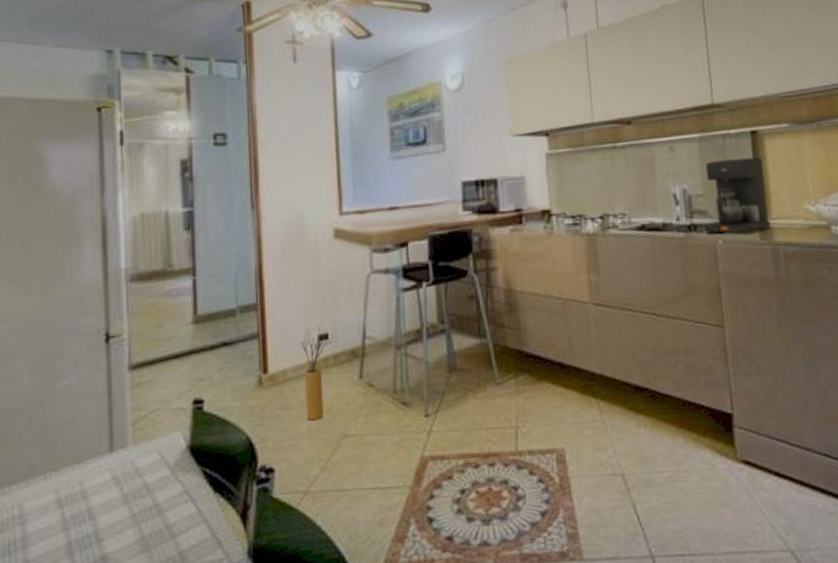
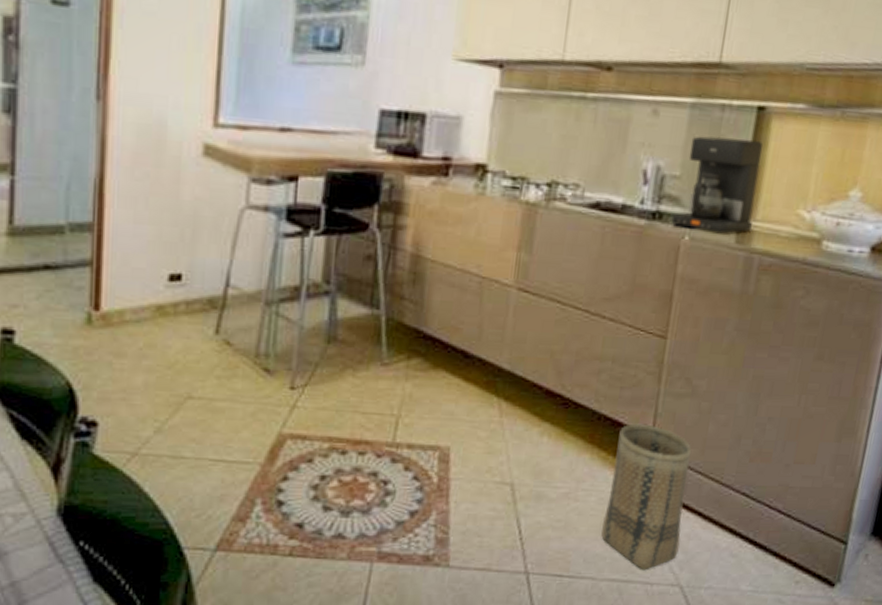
vase: present [301,325,328,421] -> none [144,262,181,375]
basket: none [704,403,781,539] -> present [601,423,692,569]

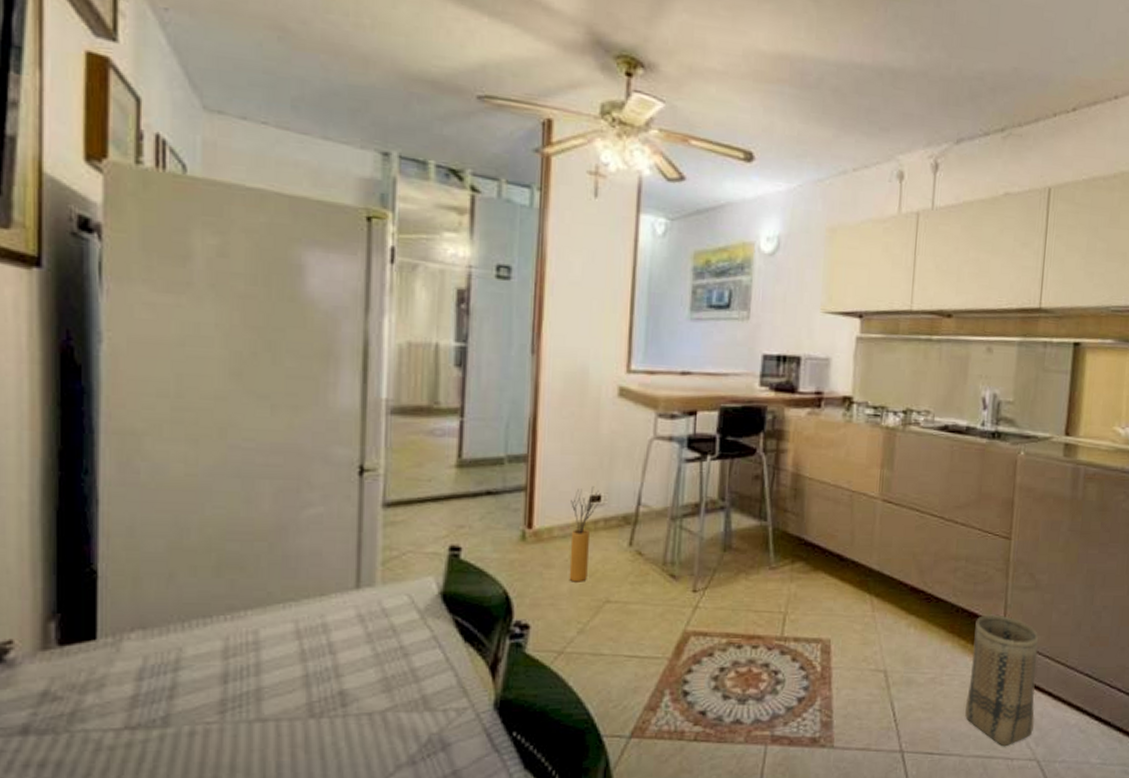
vase: none [144,262,181,375] -> present [569,486,600,582]
coffee maker: present [671,136,764,234] -> none [1008,368,1081,449]

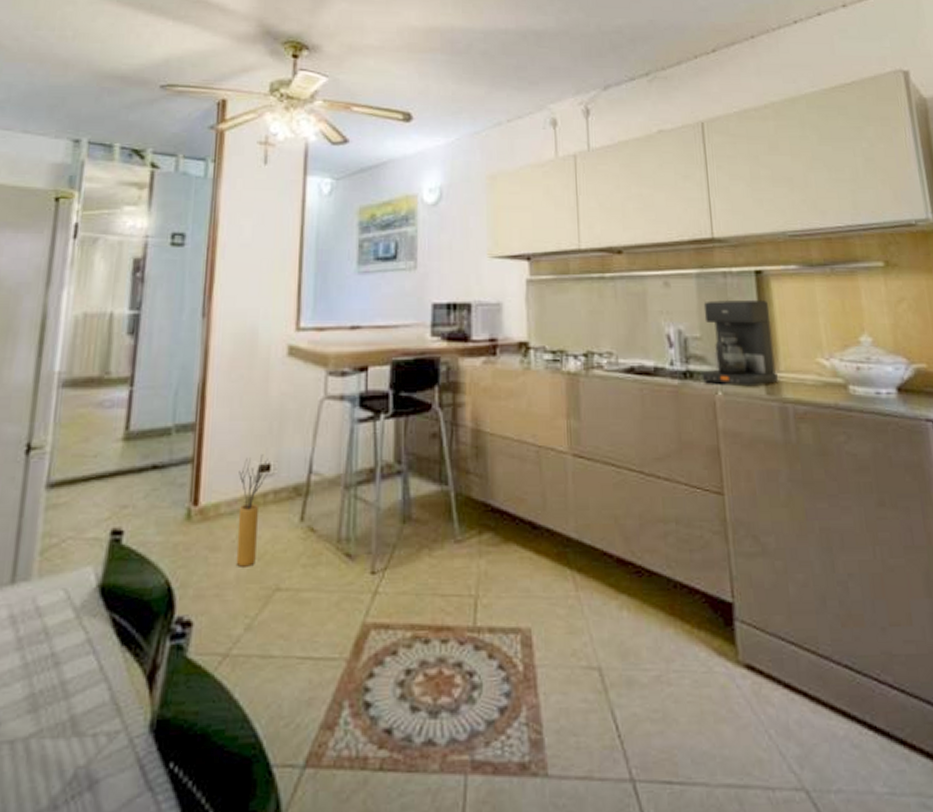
basket: present [965,614,1039,746] -> none [699,589,793,769]
coffee maker: none [1008,368,1081,449] -> present [701,299,778,387]

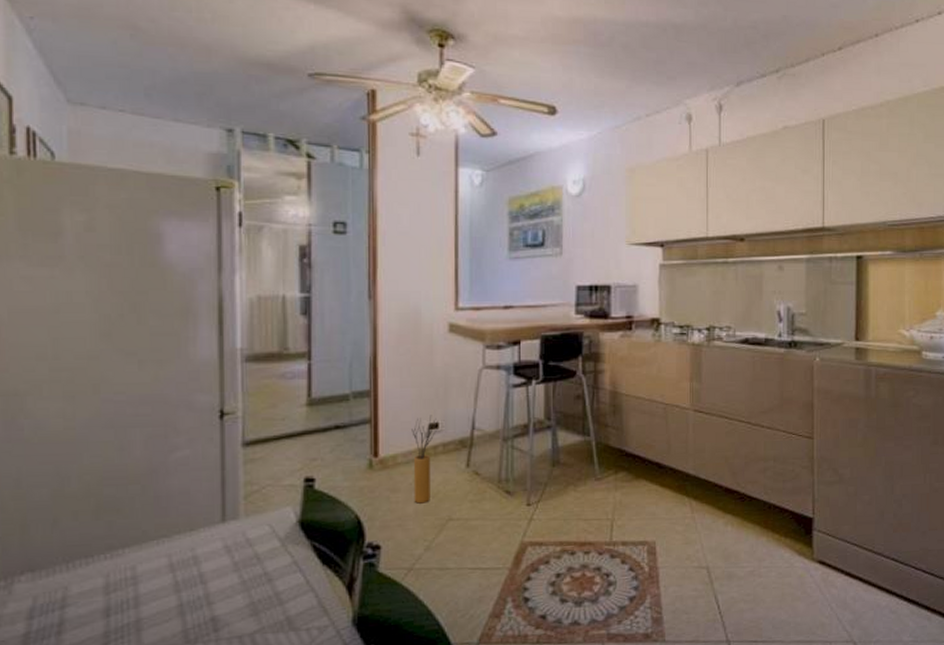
coffee maker: present [701,299,778,387] -> none [804,281,866,354]

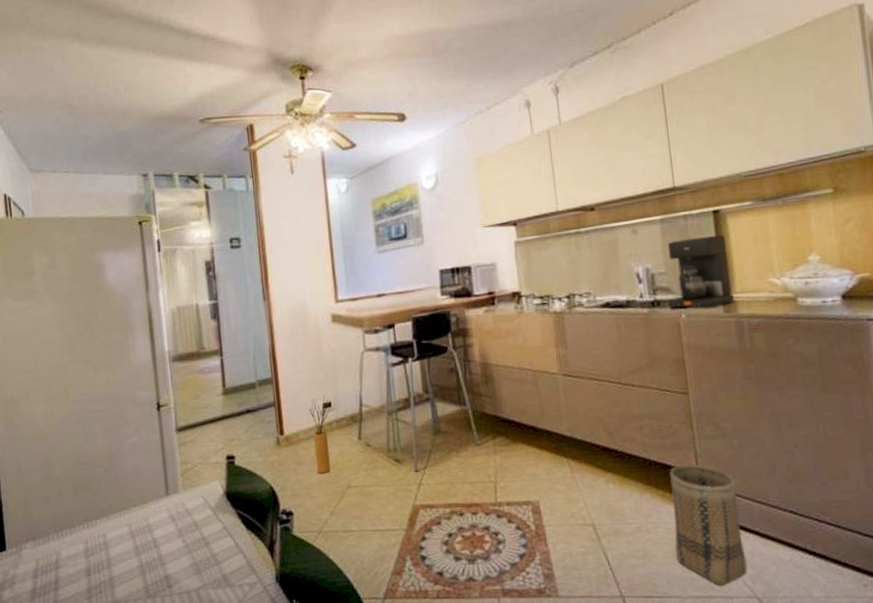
basket: none [784,508,848,630] -> present [670,463,747,586]
coffee maker: none [804,281,866,354] -> present [667,234,734,309]

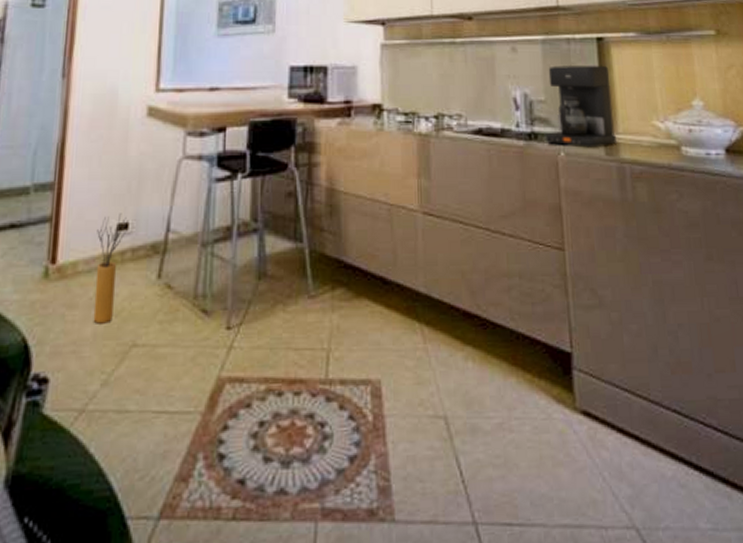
basket: present [670,463,747,586] -> none [539,340,625,510]

